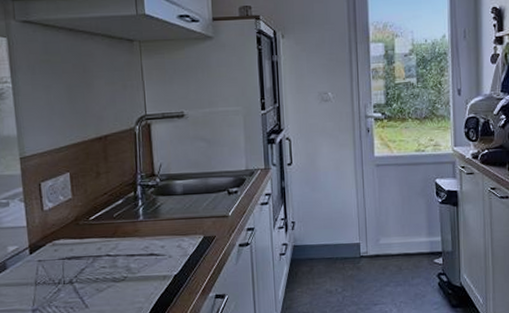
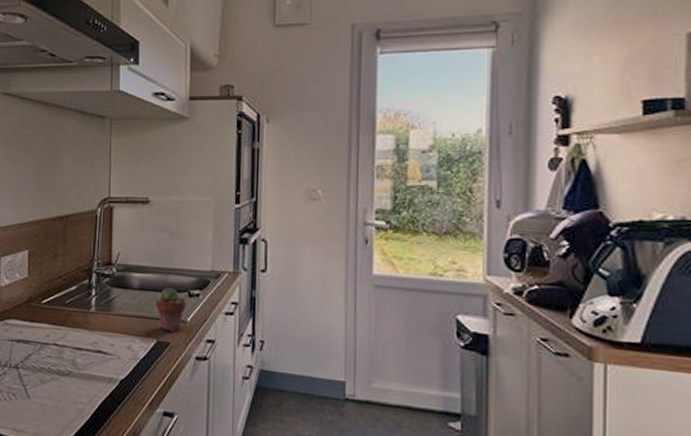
potted succulent: none [199,188,228,227] -> present [155,287,187,332]

